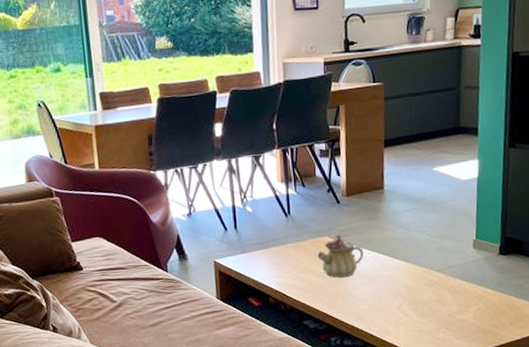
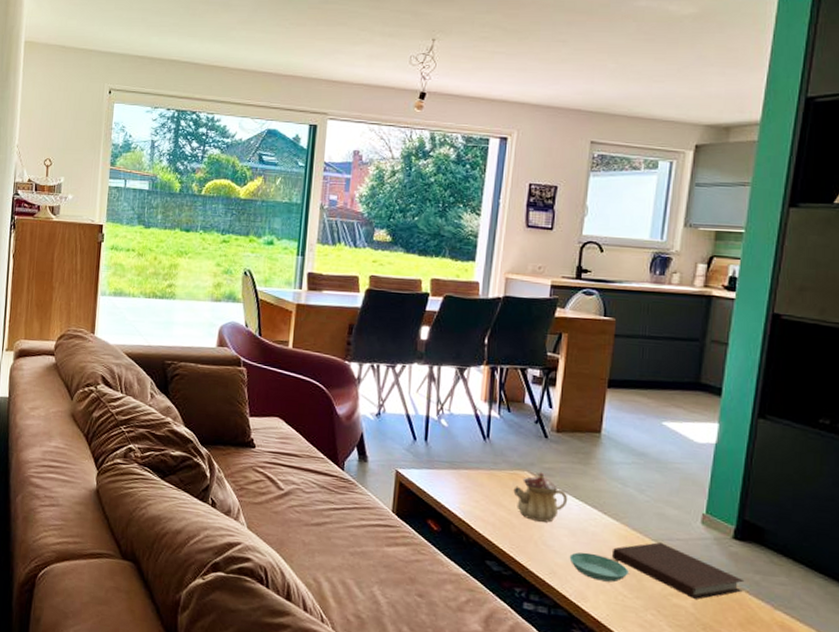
saucer: none [371,293,420,316] -> present [569,552,629,583]
notebook: none [405,272,511,312] -> present [611,542,745,599]

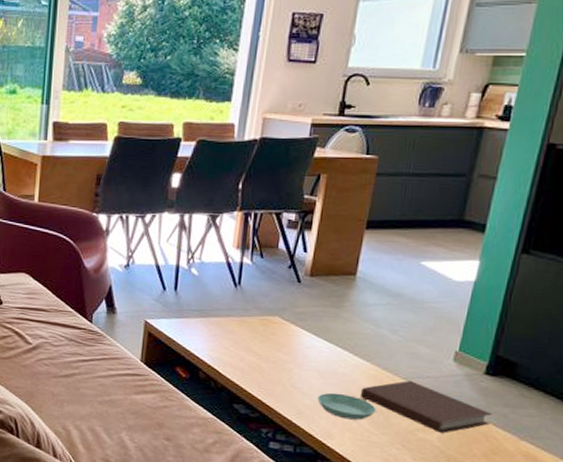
teapot: present [513,472,568,523] -> none [263,316,319,366]

